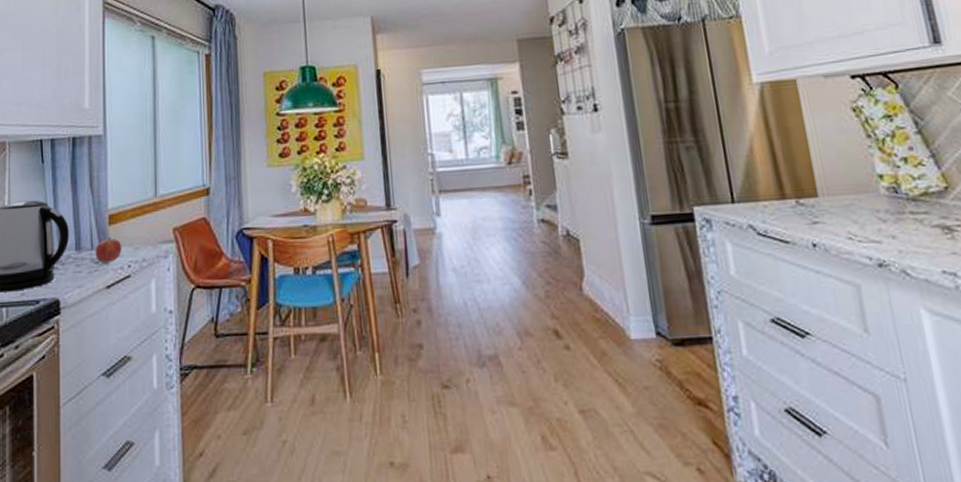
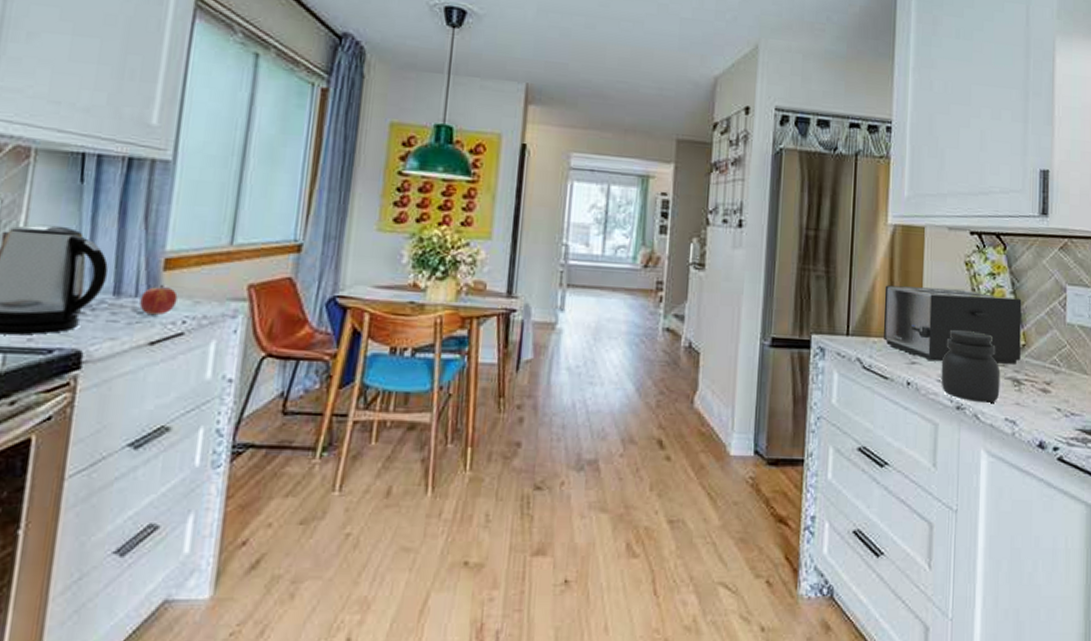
toaster: none [764,137,946,219] -> present [884,285,1022,364]
jar: none [848,180,929,258] -> present [941,330,1001,404]

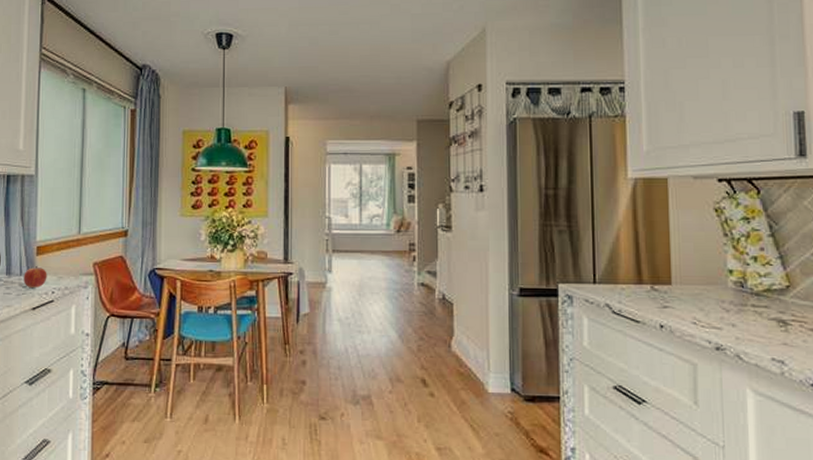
toaster: present [884,285,1022,364] -> none [629,234,785,305]
jar: present [941,330,1001,404] -> none [696,275,764,344]

